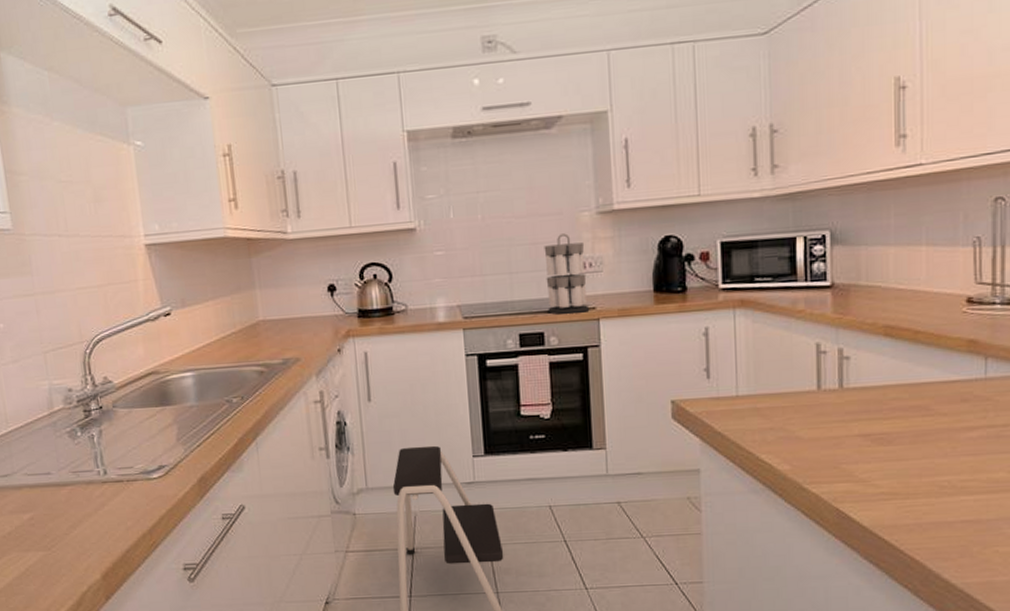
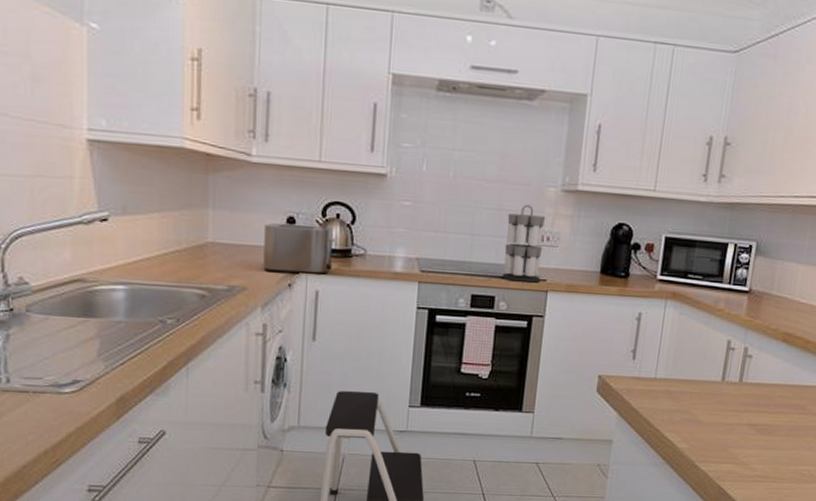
toaster: none [308,288,377,341] -> present [263,222,336,276]

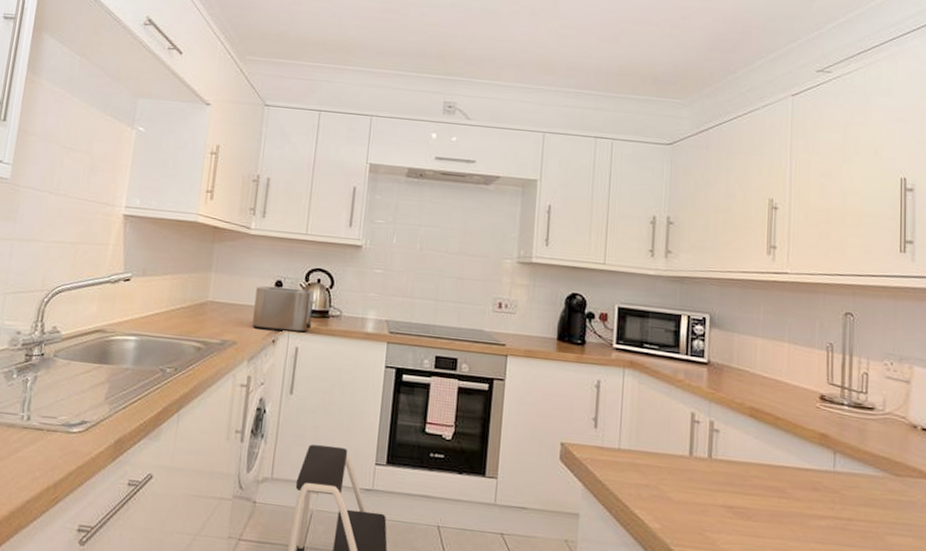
spice rack: present [502,204,546,283] -> none [464,274,504,347]

